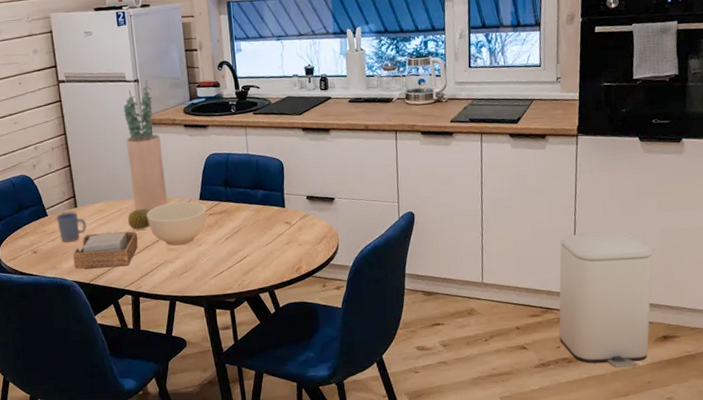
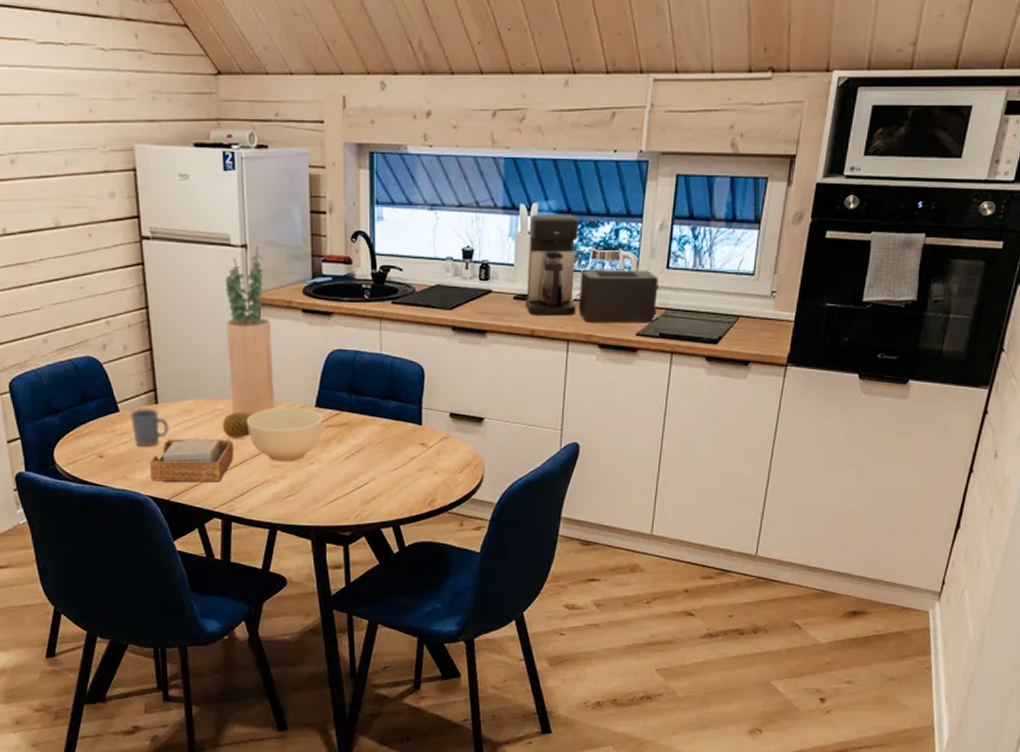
coffee maker: none [356,33,400,114] -> present [526,214,580,315]
toaster: none [400,70,466,116] -> present [579,270,660,323]
pedal bin: present [558,231,653,368] -> none [733,484,855,644]

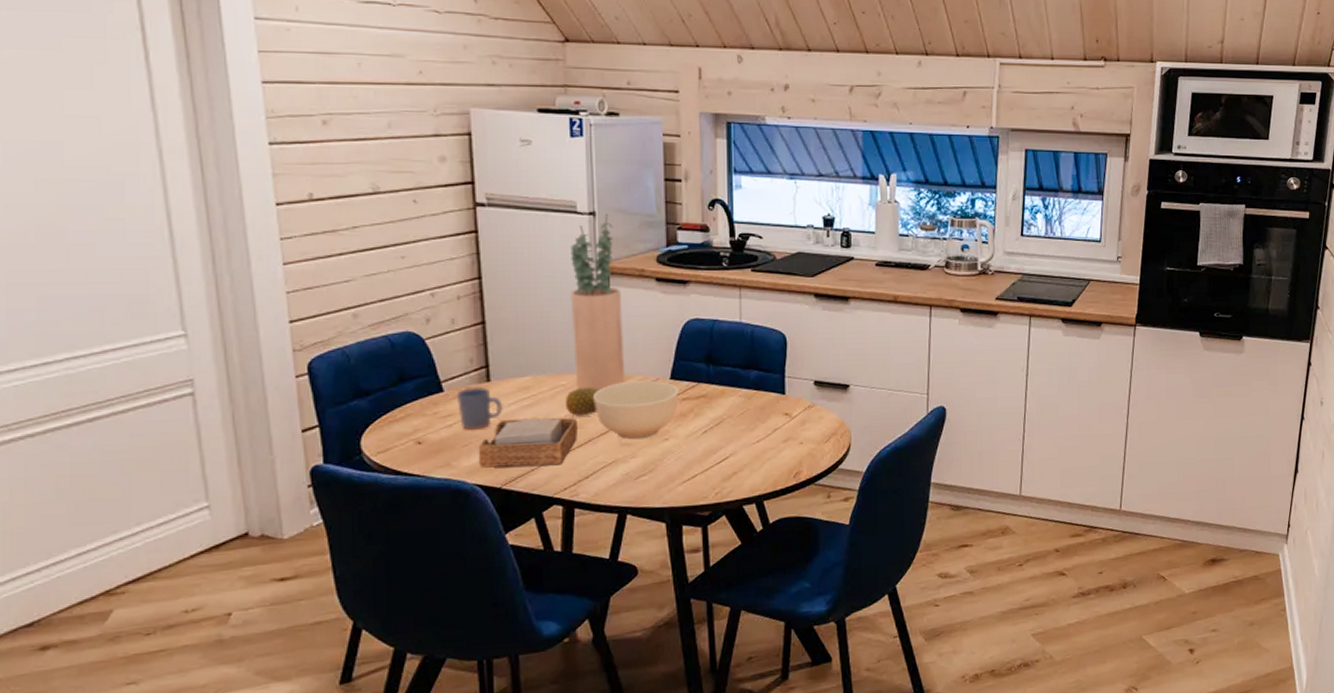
coffee maker: present [526,214,580,315] -> none [888,184,938,282]
toaster: present [579,270,660,323] -> none [940,237,1015,289]

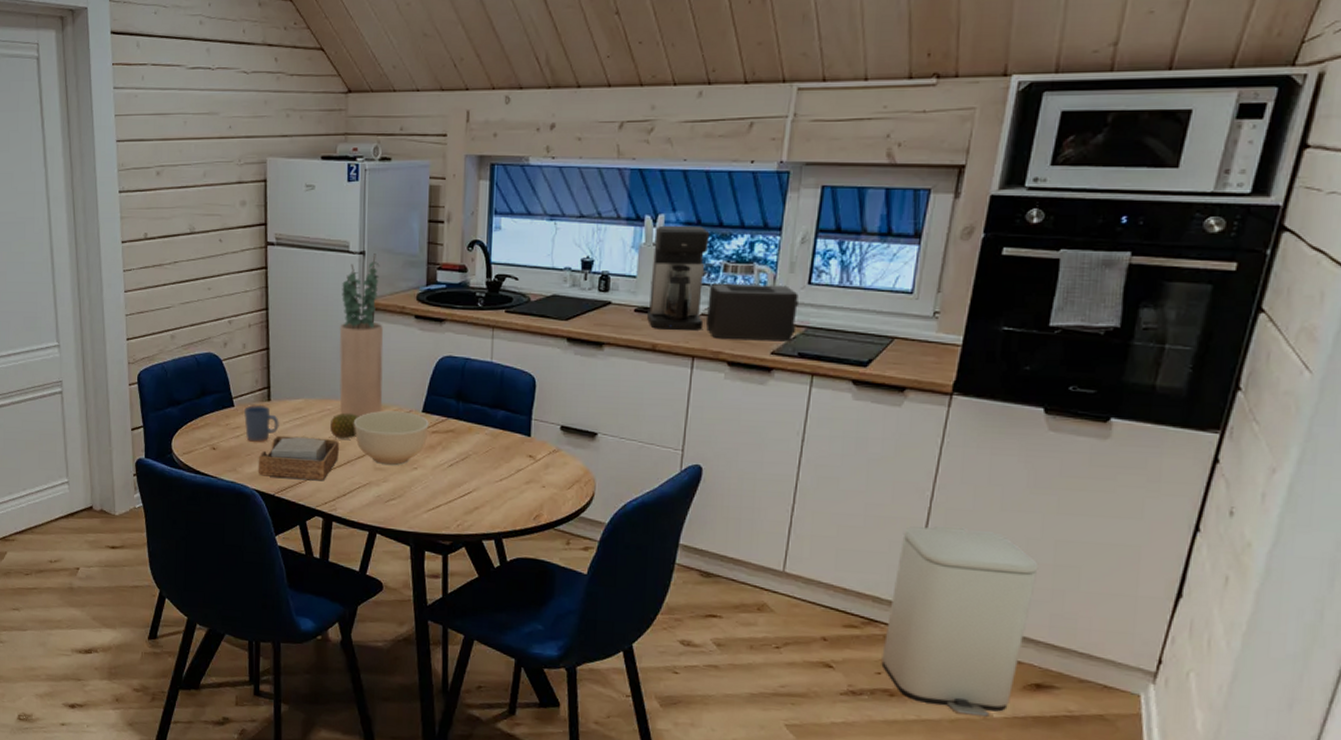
coffee maker: none [888,184,938,282] -> present [647,225,710,330]
toaster: none [940,237,1015,289] -> present [706,284,800,342]
pedal bin: none [1102,438,1206,596] -> present [881,526,1039,718]

